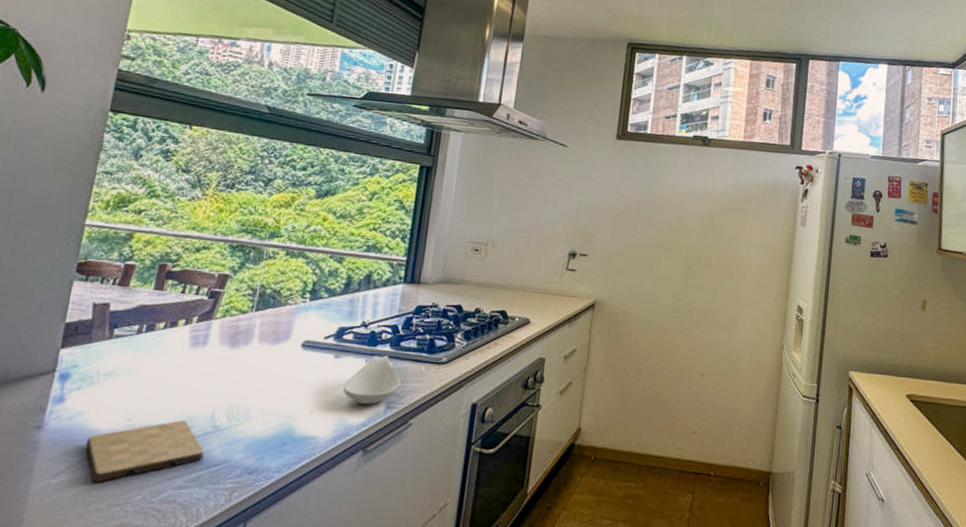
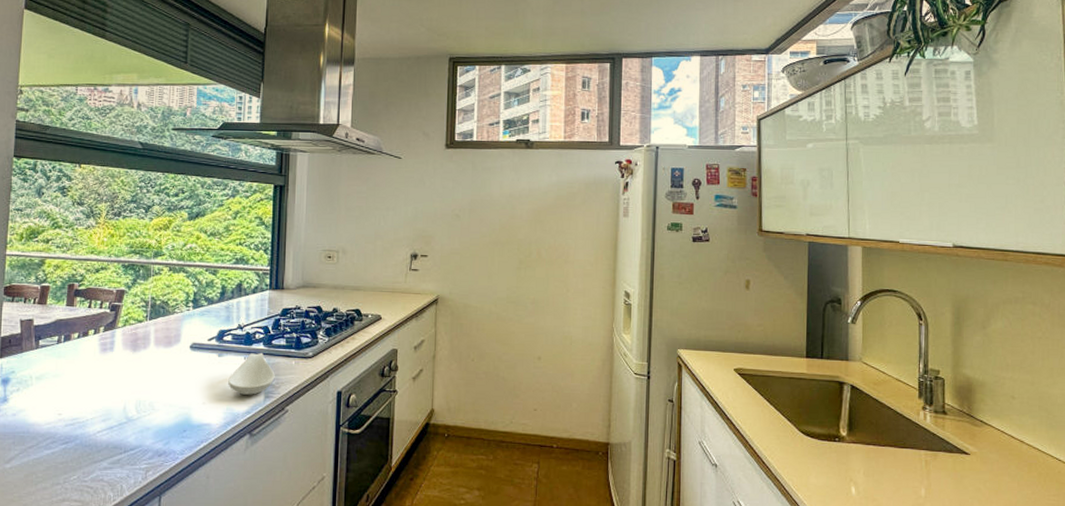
cutting board: present [85,420,205,484] -> none [28,413,121,467]

